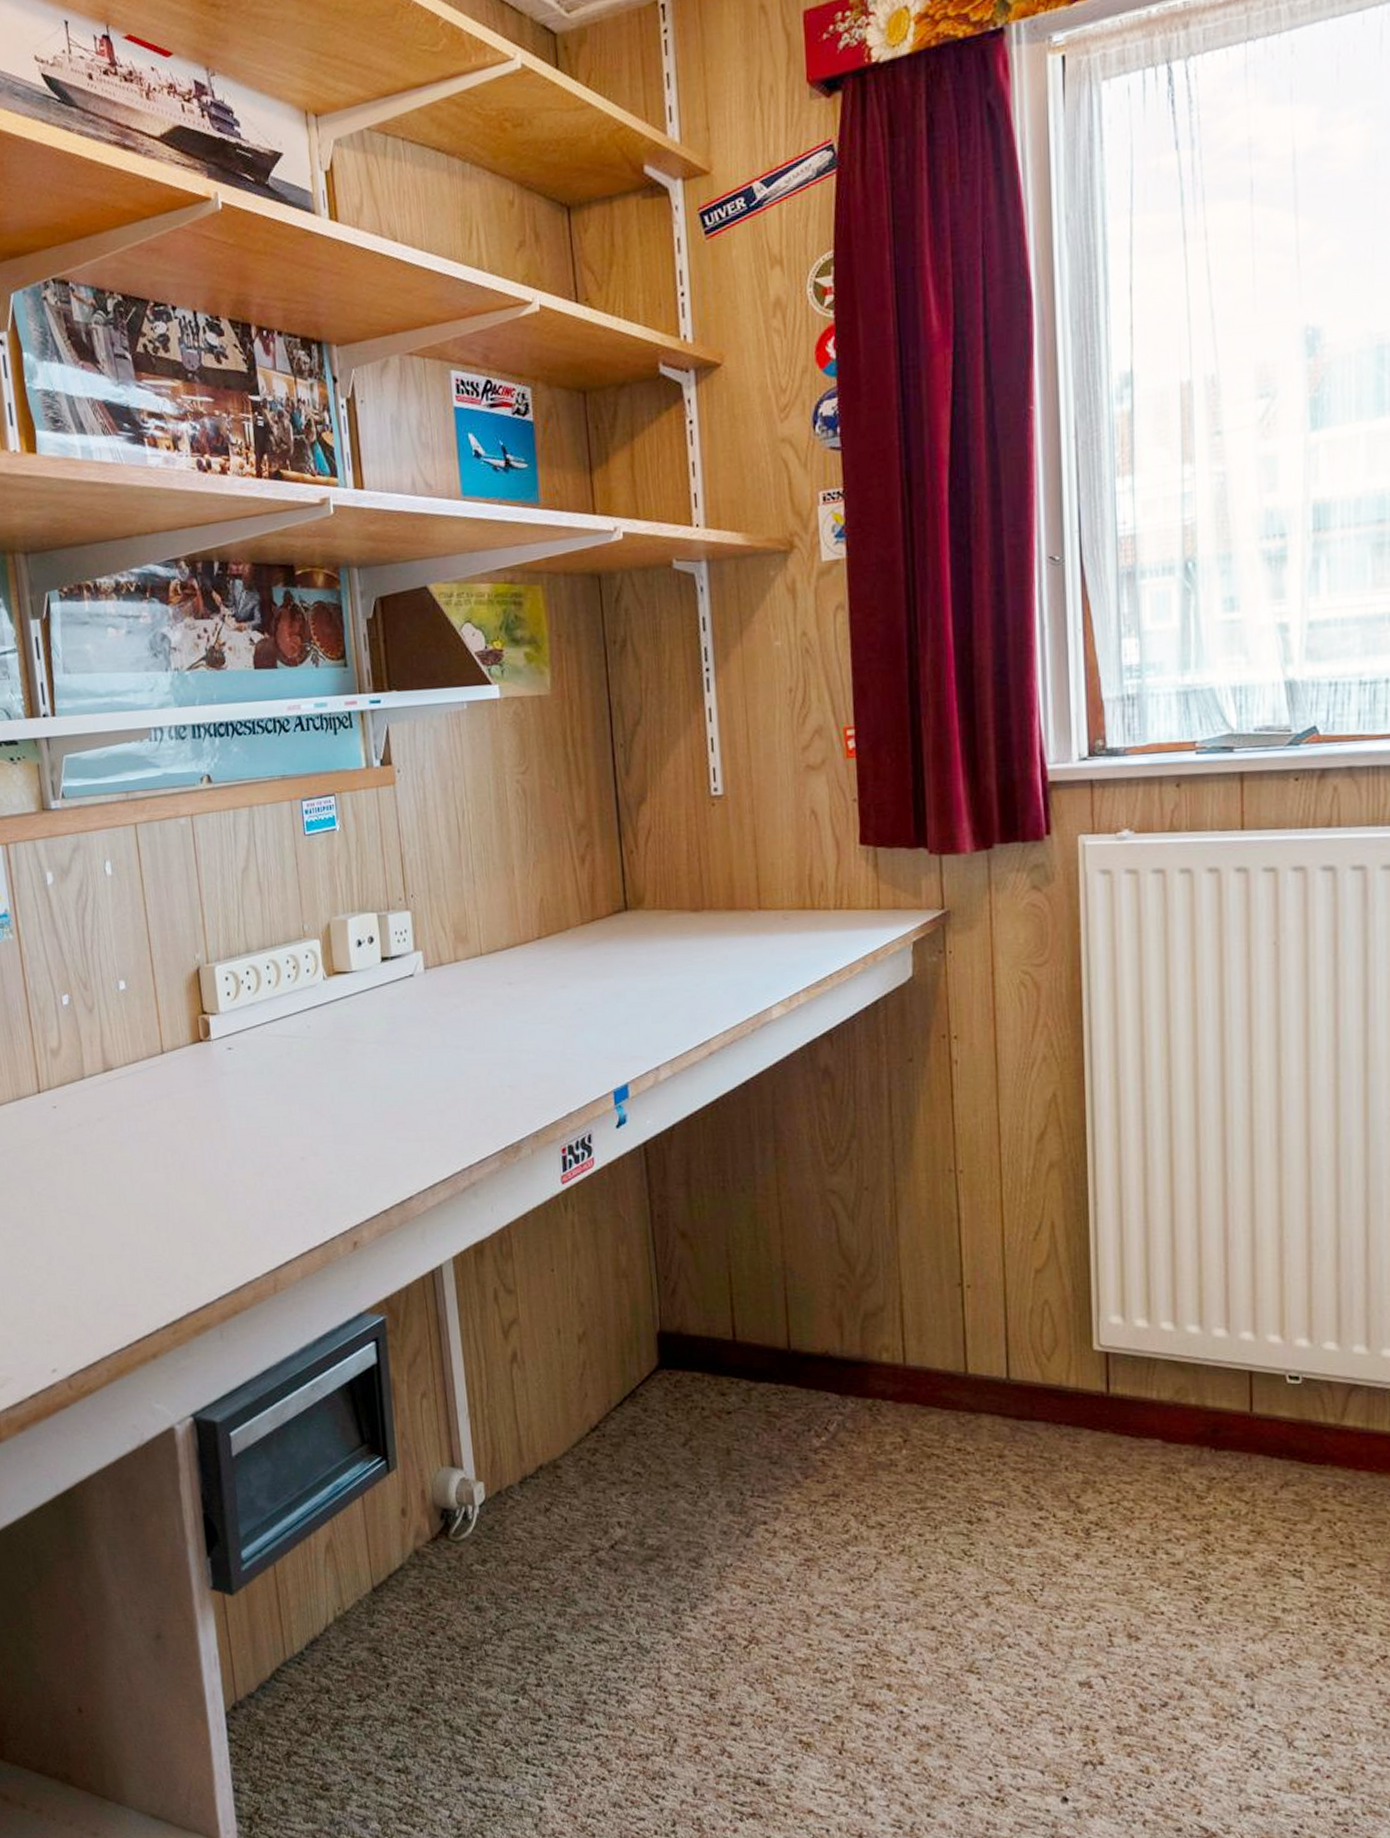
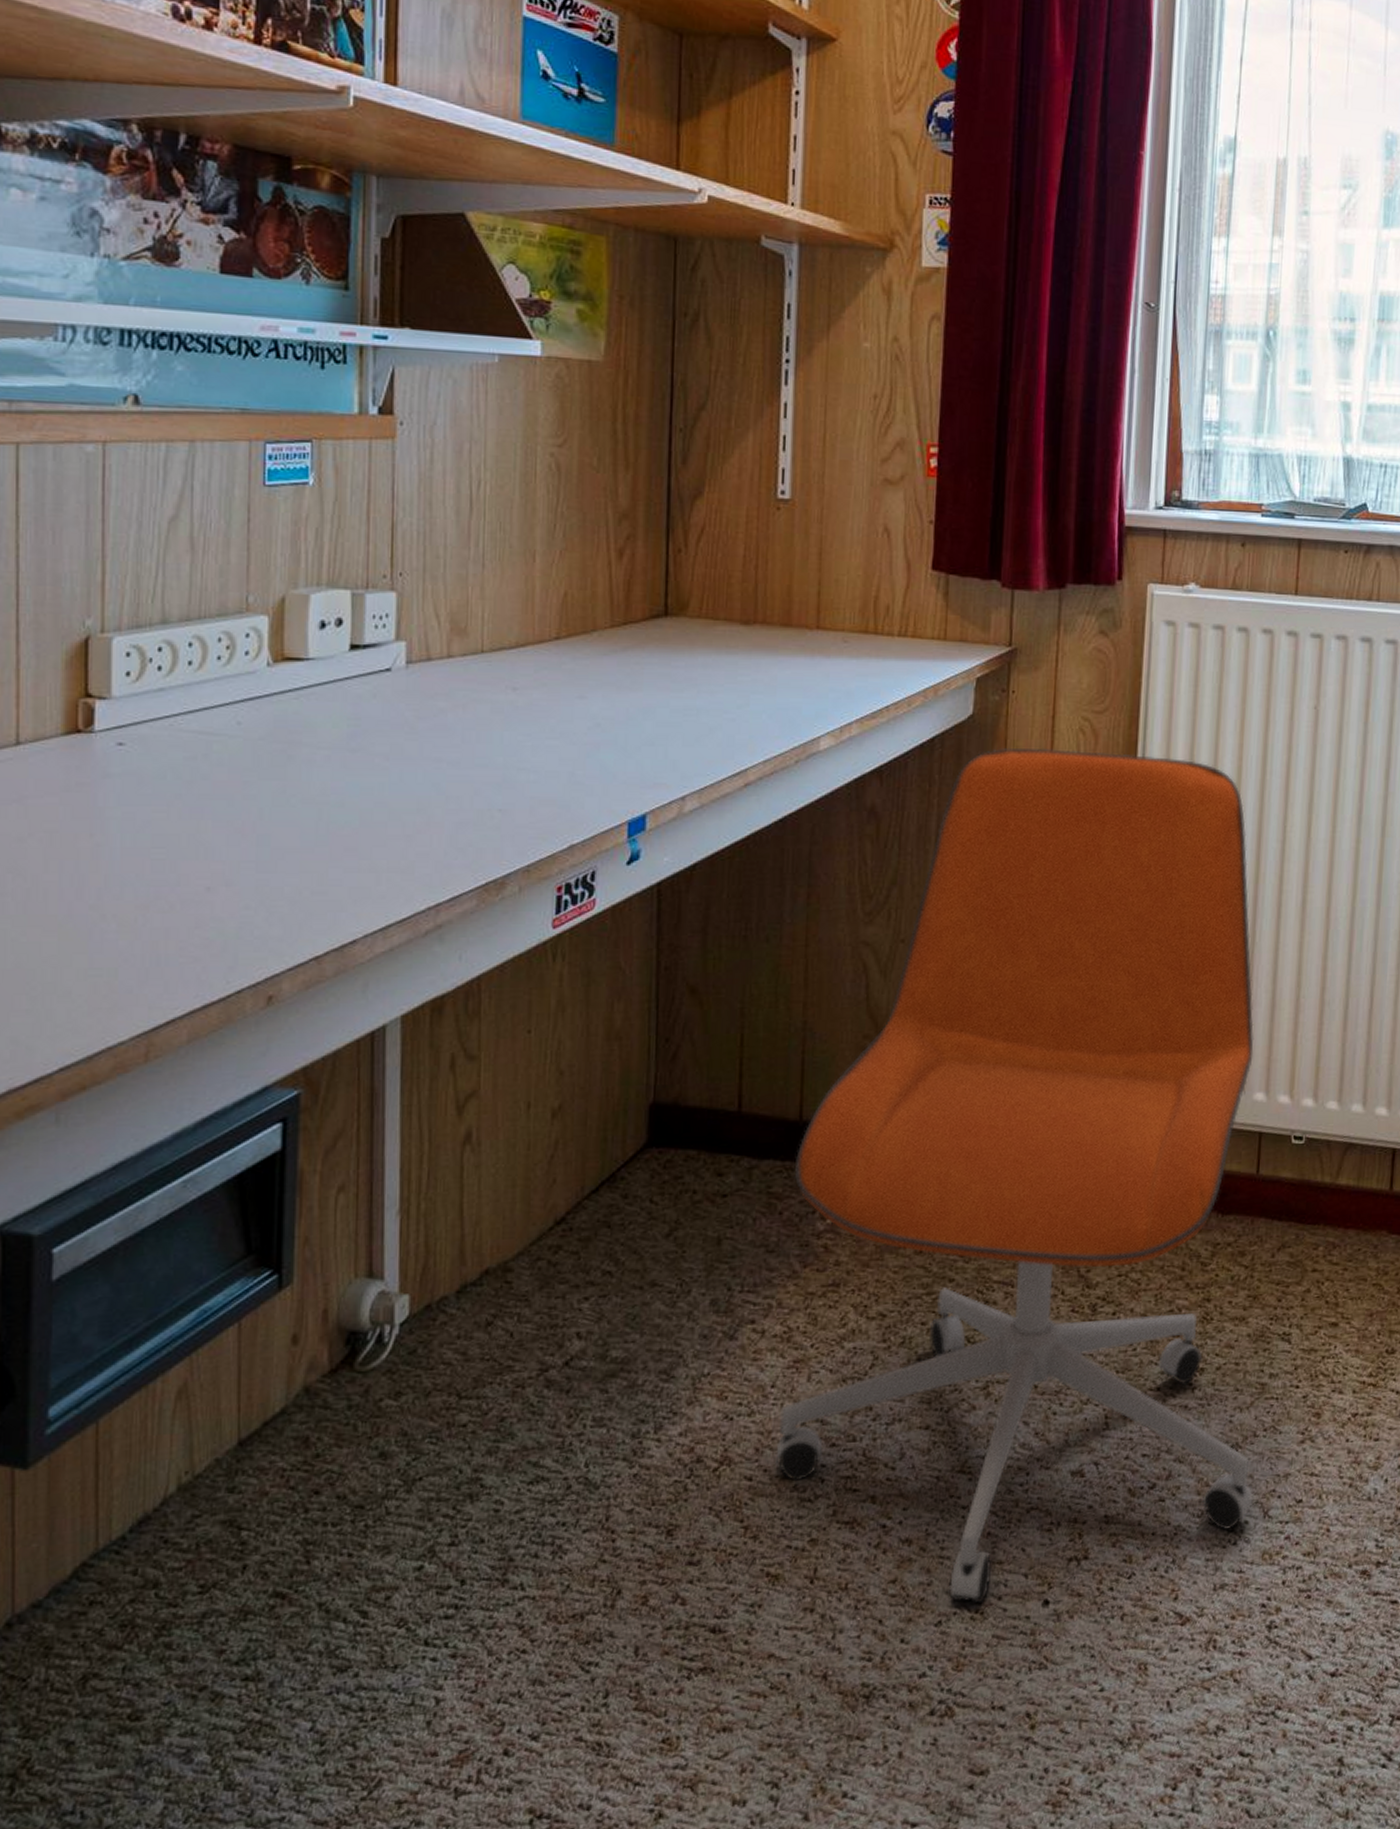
office chair: none [787,1003,1276,1792] -> present [775,747,1254,1604]

